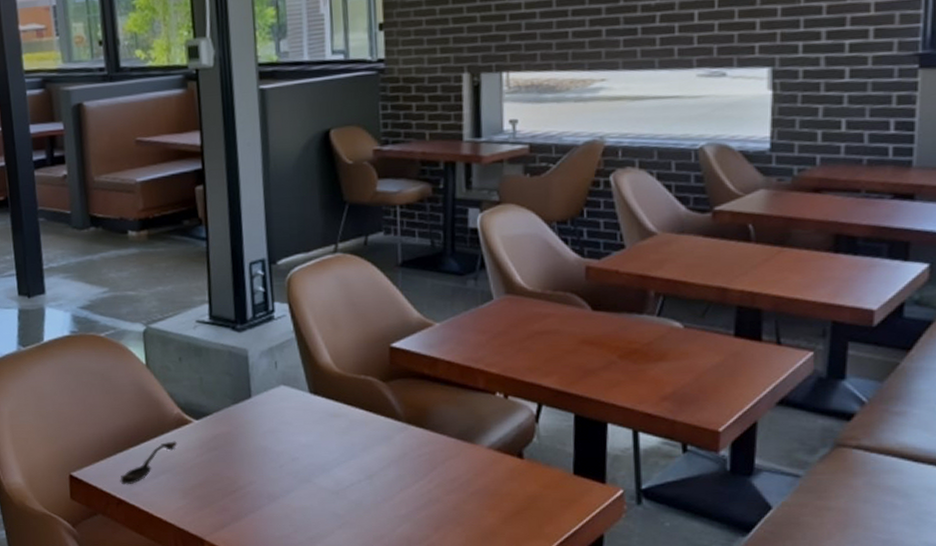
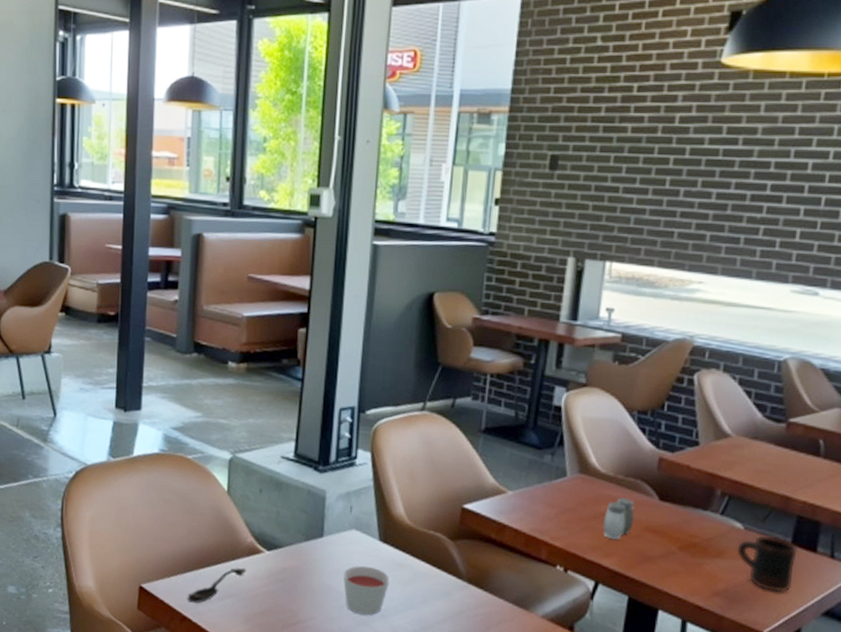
candle: none [277,421,327,471] -> present [343,565,390,615]
salt and pepper shaker: none [537,313,569,358] -> present [603,498,635,540]
mug: none [679,330,742,388] -> present [736,535,798,593]

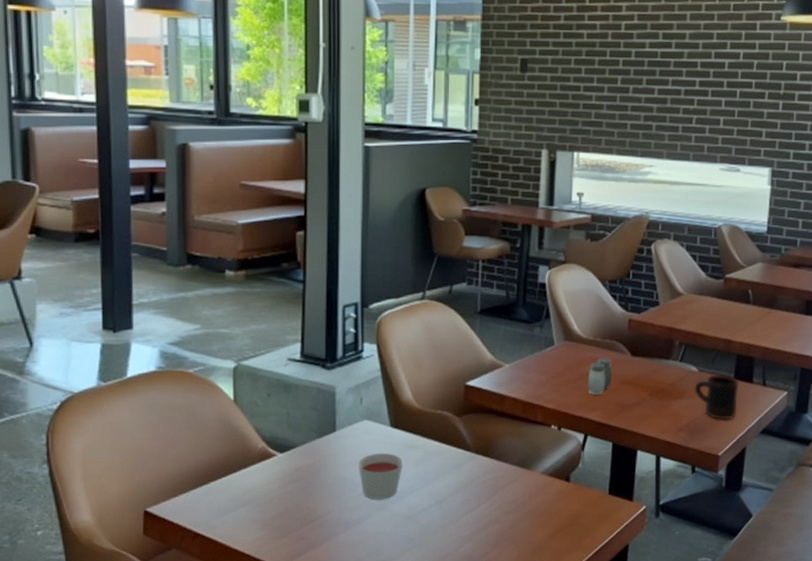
spoon: present [187,568,246,604] -> none [198,474,259,519]

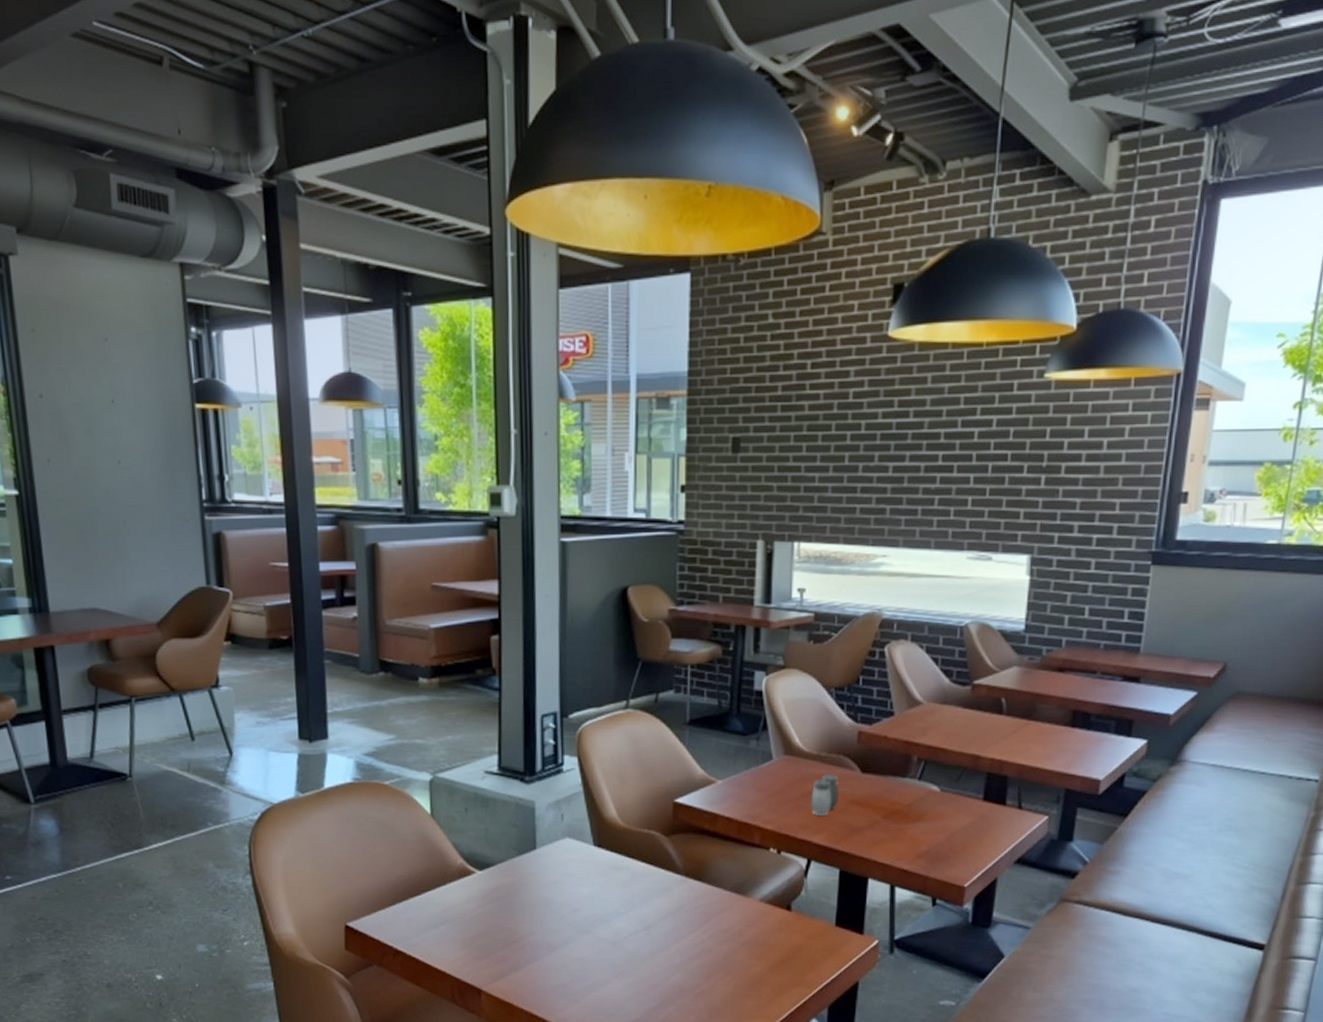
candle: present [357,452,404,499] -> none [560,873,608,922]
mug: present [694,374,739,420] -> none [935,795,989,847]

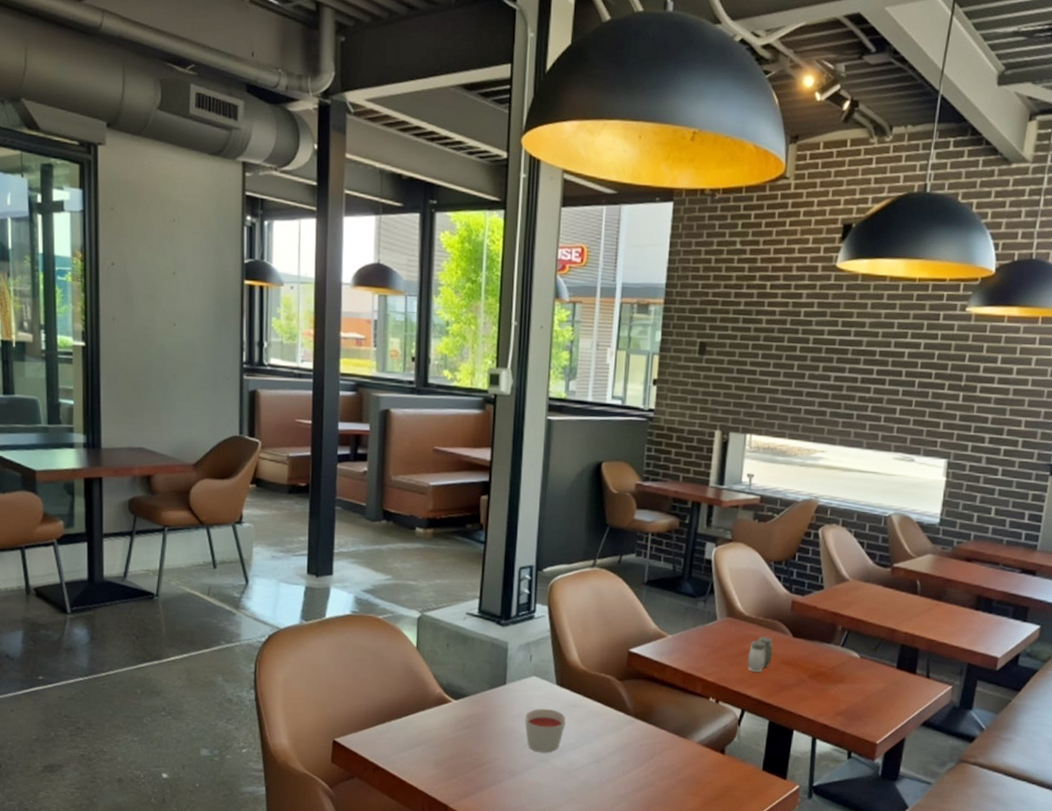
candle: none [560,873,608,922] -> present [524,708,567,752]

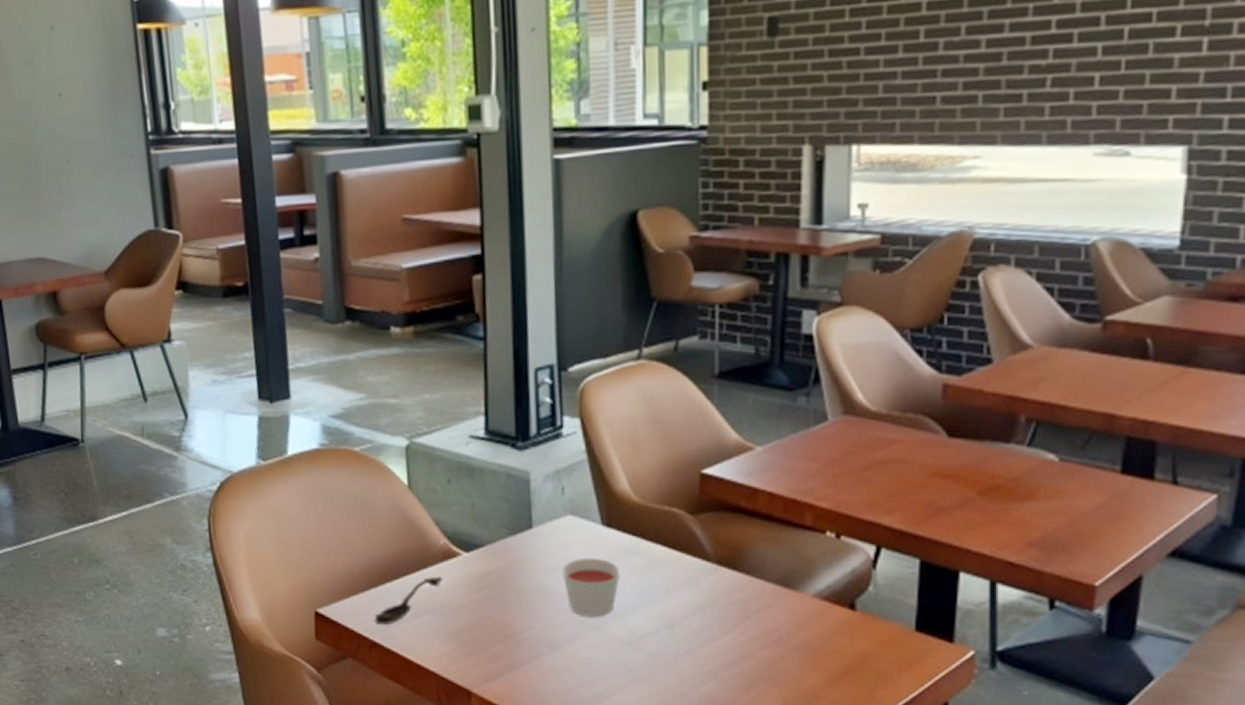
spoon: none [379,717,435,754] -> present [374,576,443,626]
salt and pepper shaker: present [747,636,773,673] -> none [880,439,919,493]

